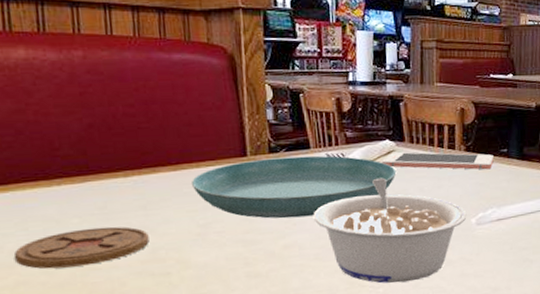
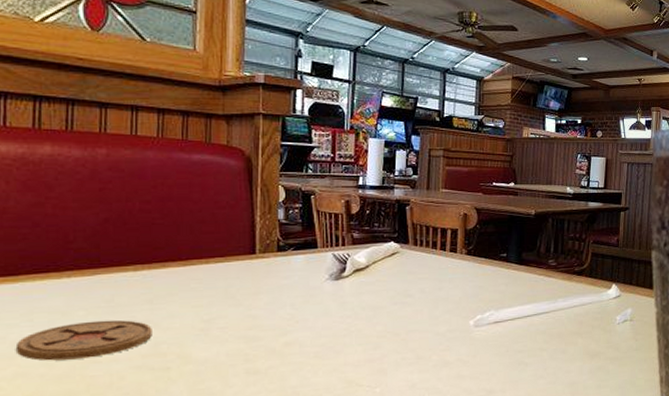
saucer: present [192,155,397,219] -> none [200,255,399,316]
legume: present [313,177,467,284] -> none [315,278,465,384]
cell phone: present [382,152,494,170] -> none [386,254,493,273]

